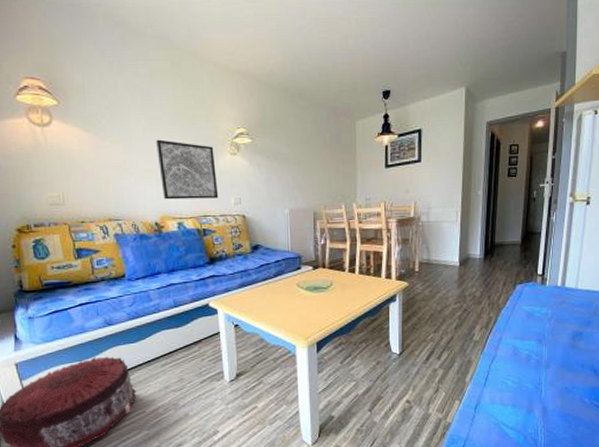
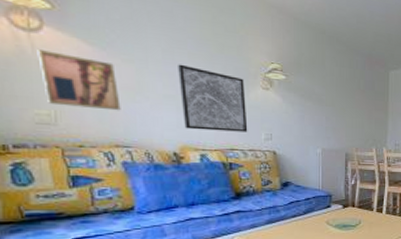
wall art: none [49,141,112,188] -> present [37,50,121,111]

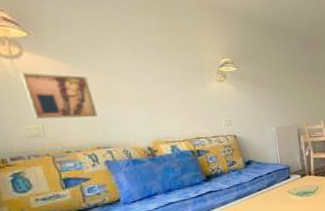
wall art: present [176,64,248,132] -> none [141,69,210,126]

